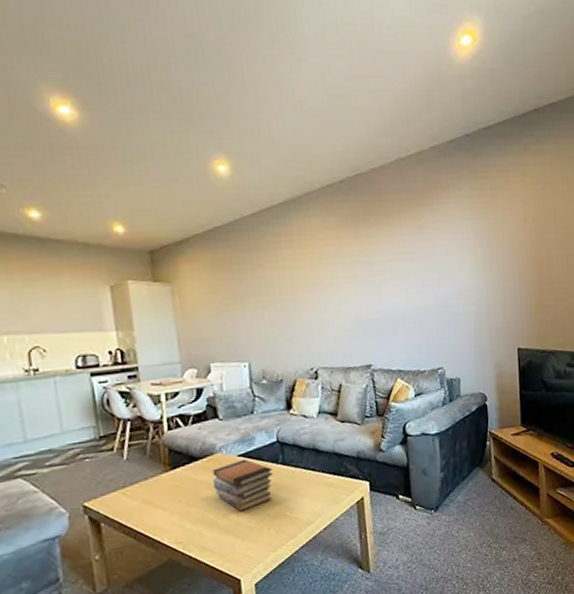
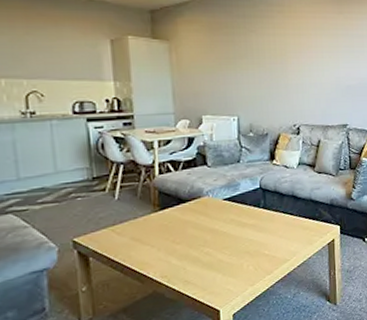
book stack: present [212,459,273,512] -> none [198,203,254,250]

